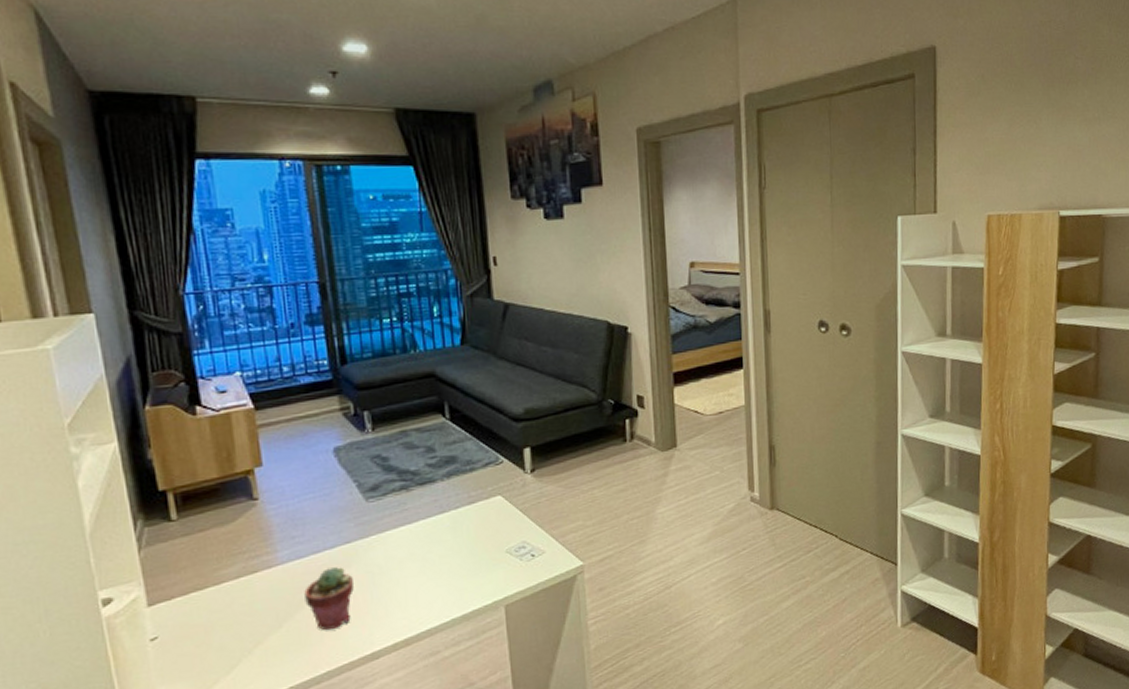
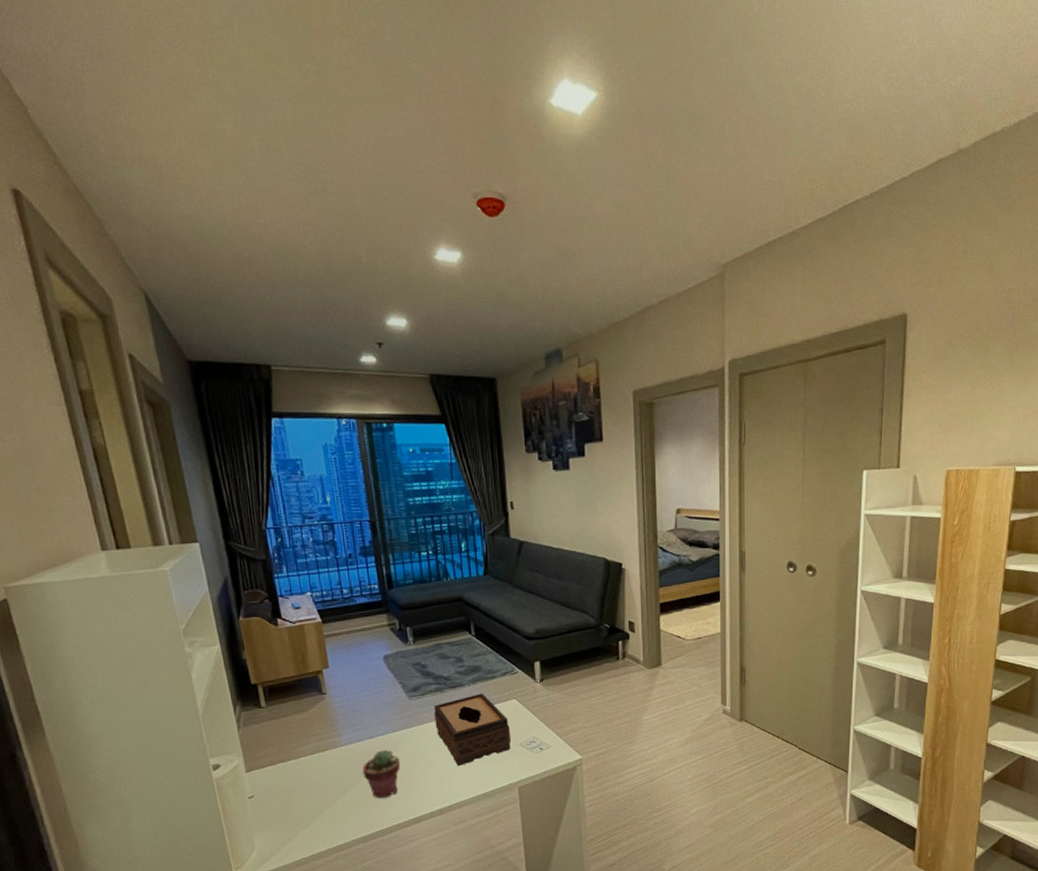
tissue box: none [397,489,496,583] -> present [434,693,512,766]

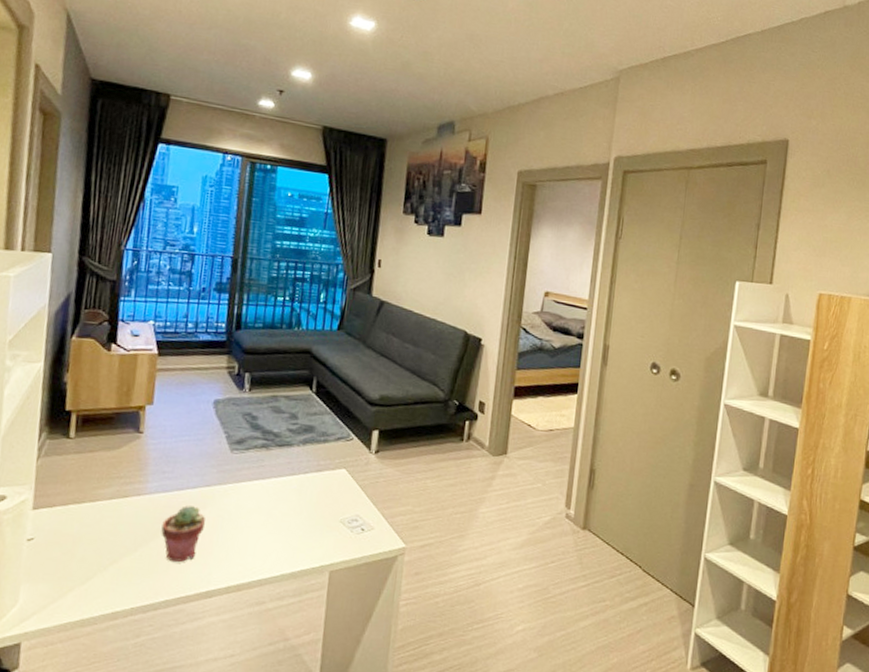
tissue box: present [434,693,512,766] -> none [252,456,333,536]

